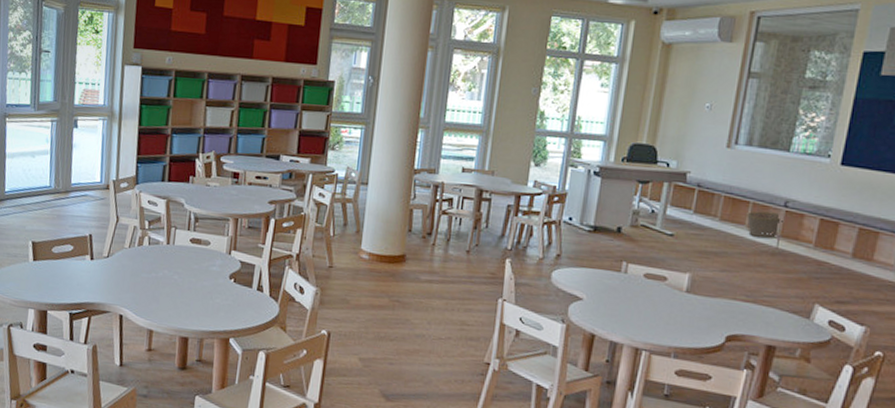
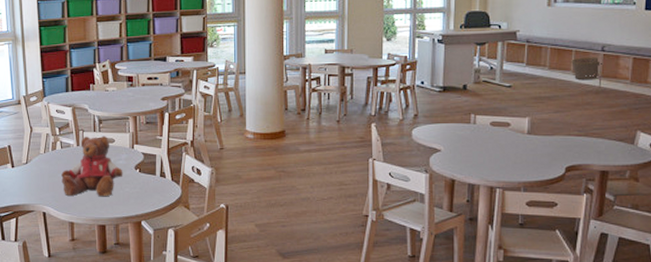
teddy bear: none [144,235,216,306] -> present [61,135,123,197]

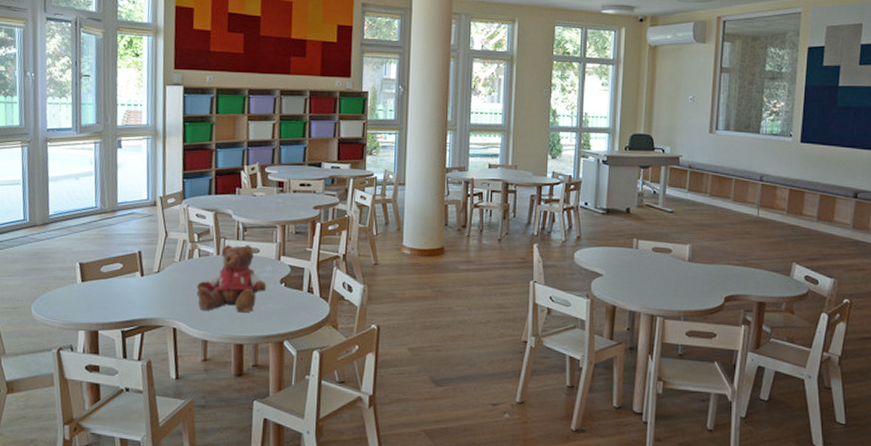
basket: present [571,57,602,80] -> none [731,186,760,210]

